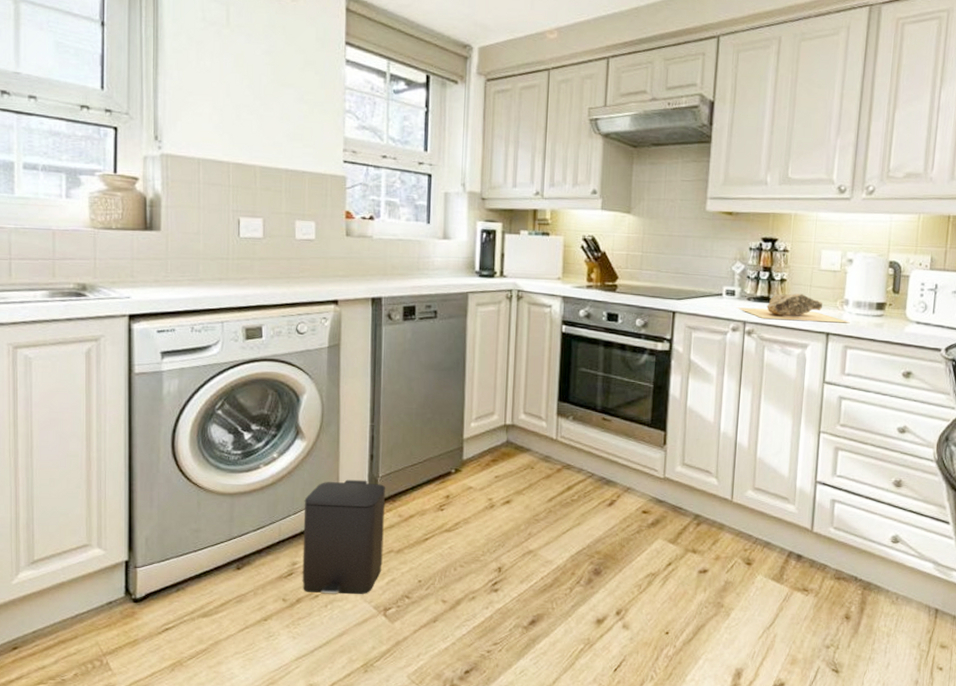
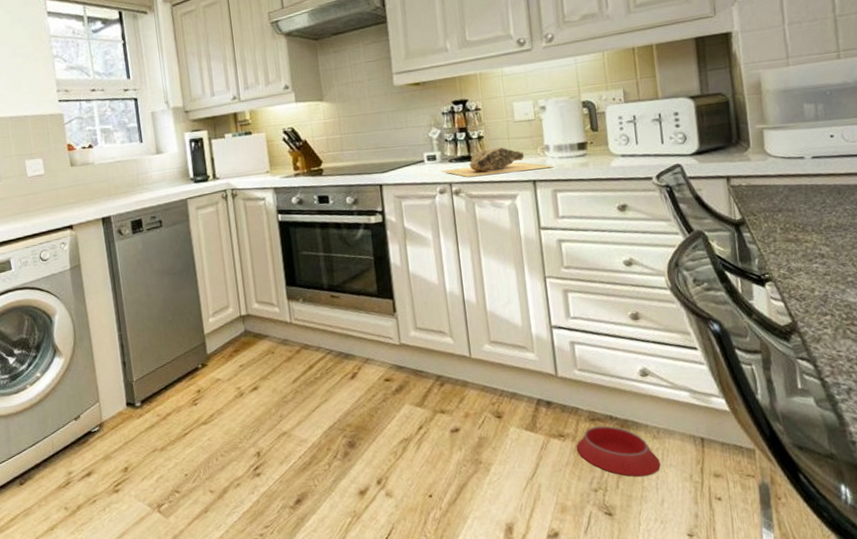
pedal bin: present [302,479,385,595] -> none [70,386,150,499]
pet bowl: none [817,585,893,639] -> present [576,425,660,477]

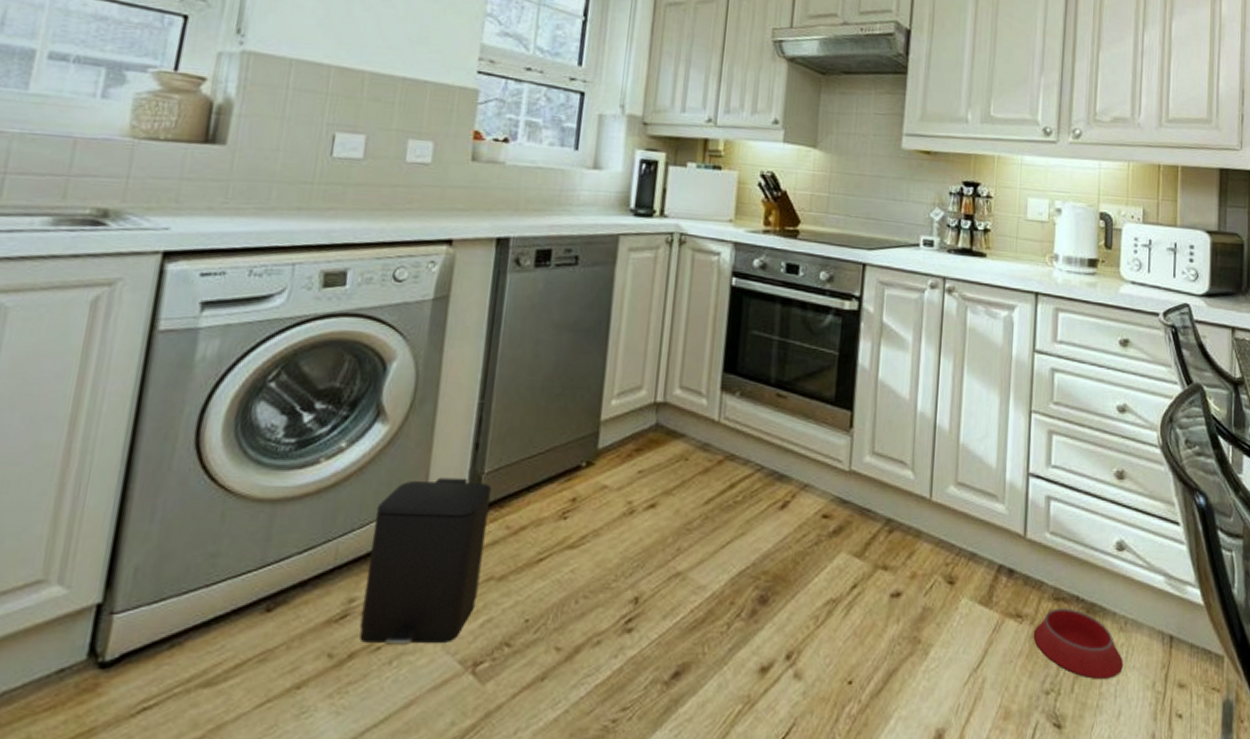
pedal bin: none [70,386,150,499] -> present [359,477,491,646]
mineral sample: present [439,147,555,177] -> none [934,246,1061,282]

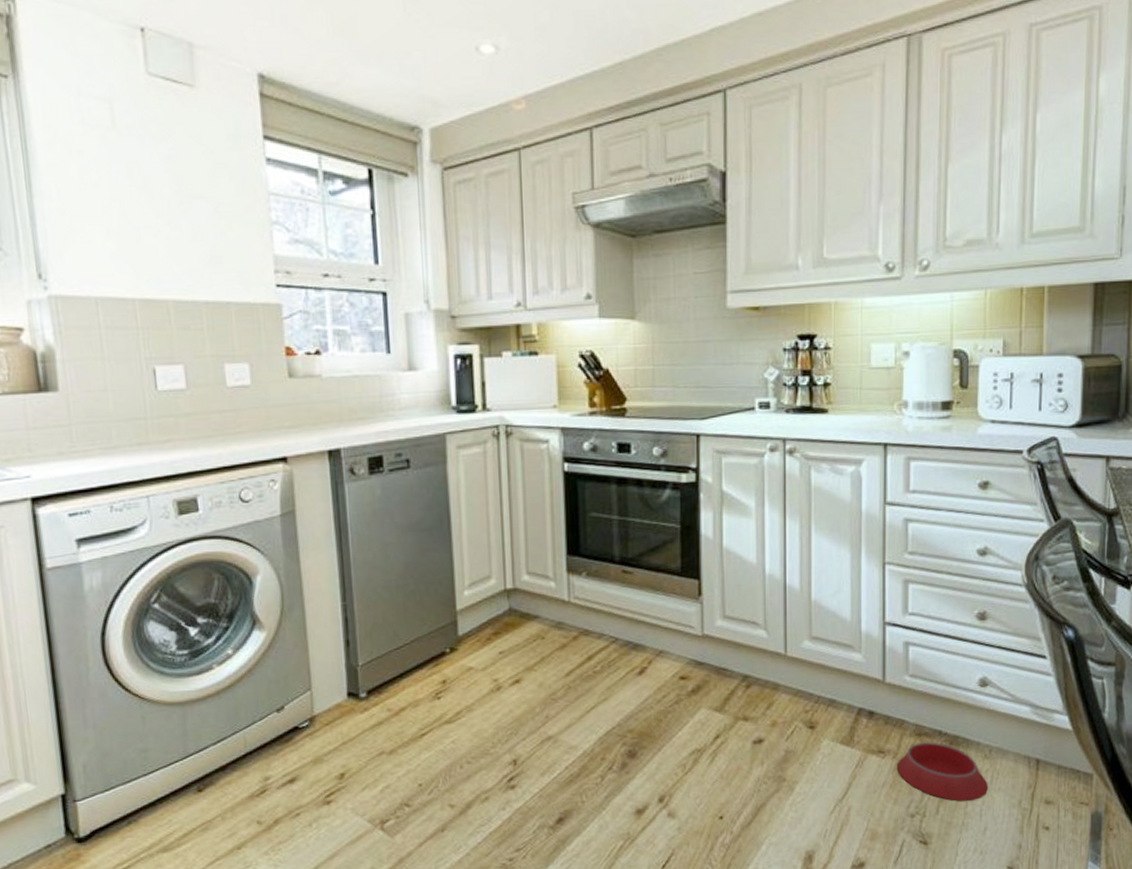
pedal bin: present [359,477,491,646] -> none [270,671,373,812]

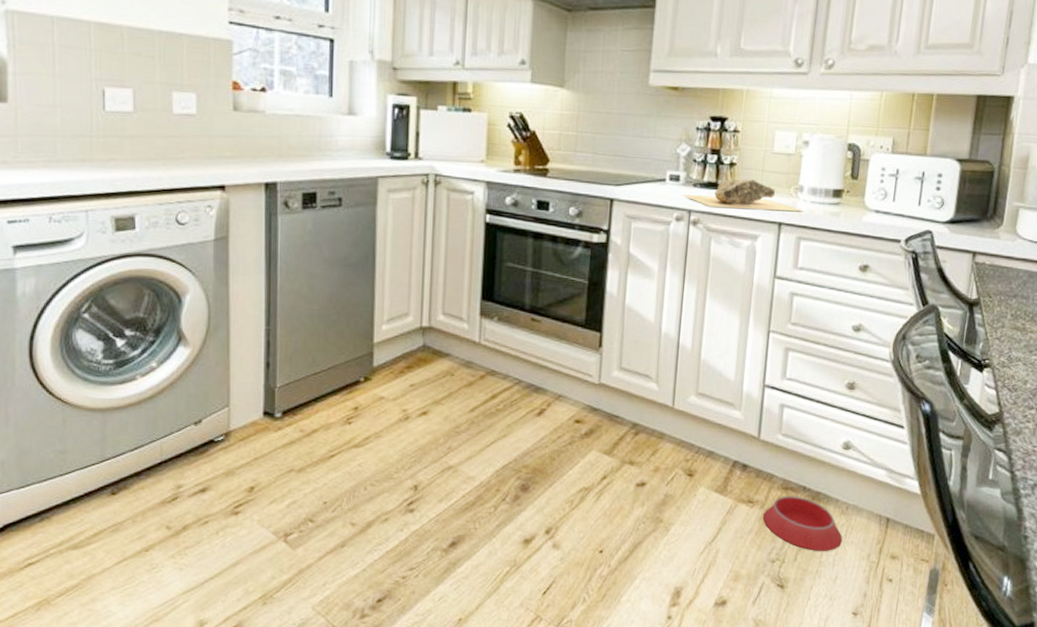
mineral sample: none [772,399,911,433] -> present [680,179,805,212]

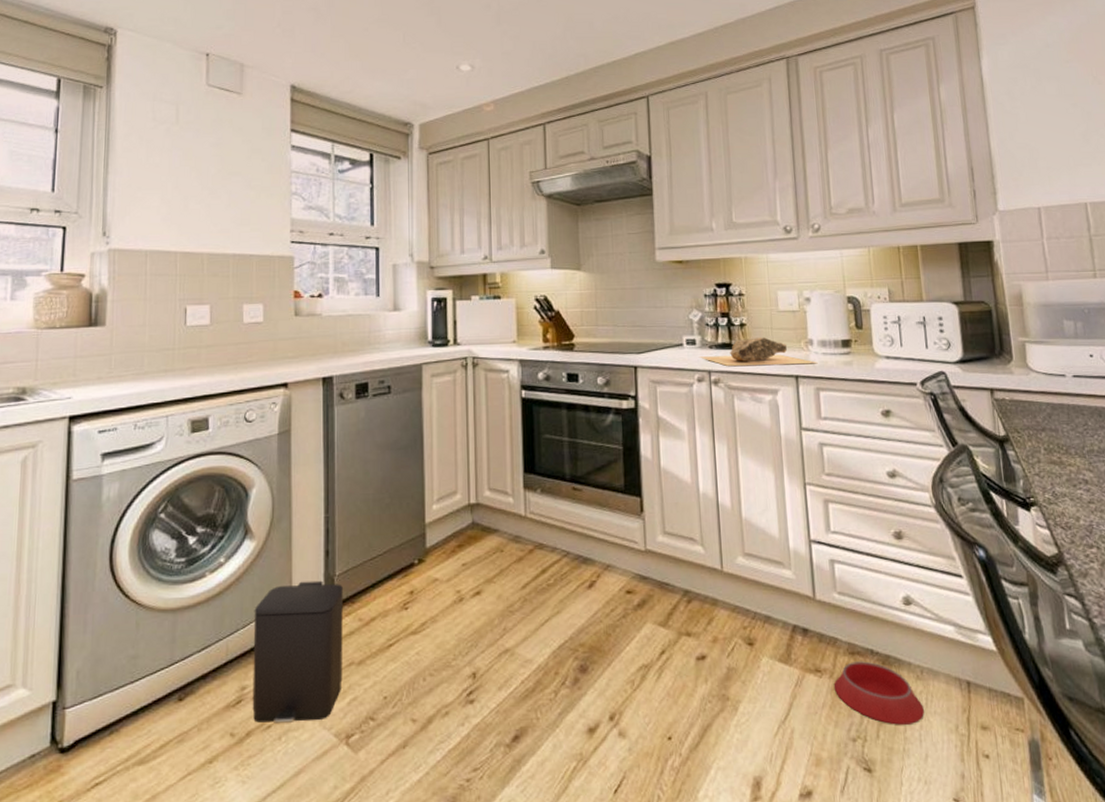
pedal bin: none [189,390,284,521] -> present [252,580,343,725]

